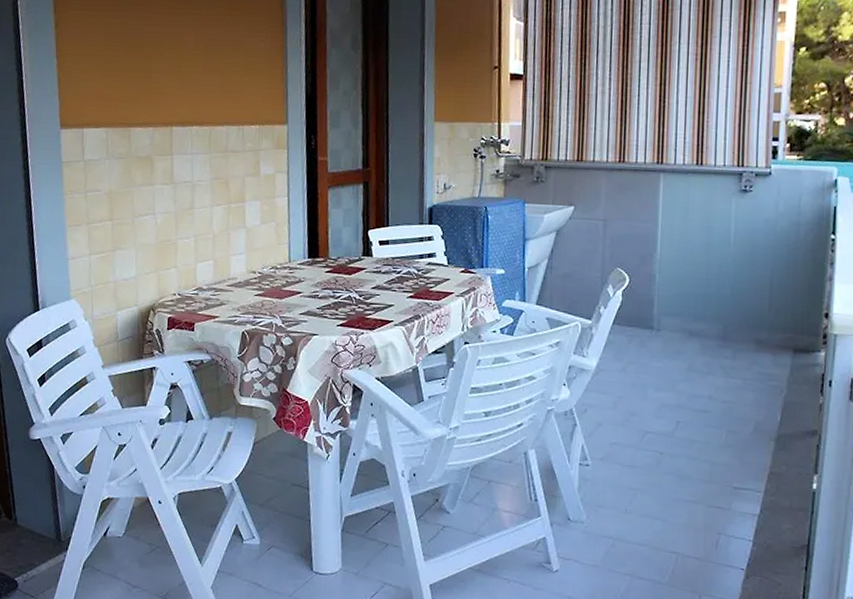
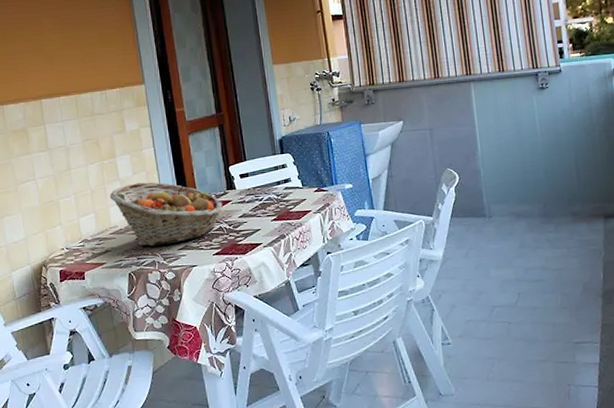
fruit basket: none [232,233,356,307] -> present [109,182,223,247]

